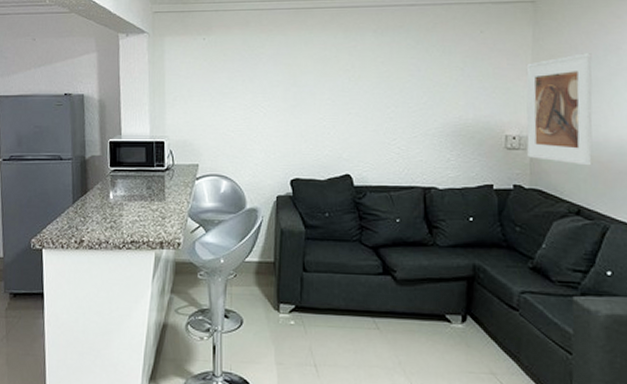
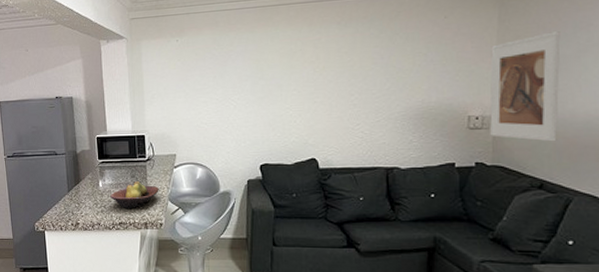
fruit bowl: none [122,194,178,225] -> present [110,181,159,208]

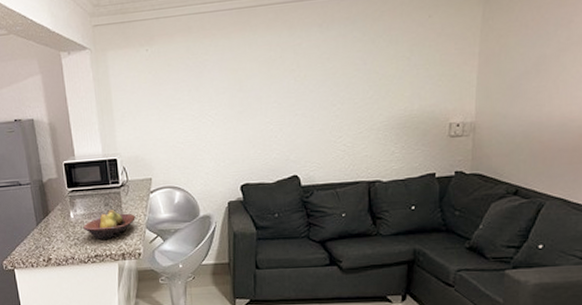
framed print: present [489,31,561,142] -> none [470,29,542,147]

